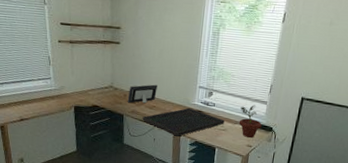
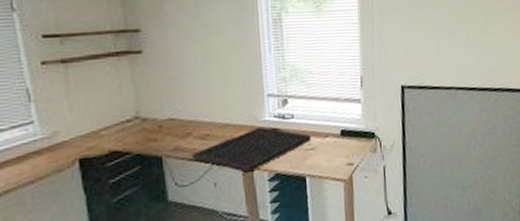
picture frame: present [127,84,157,104] -> none [164,102,208,138]
potted plant: present [238,105,262,138] -> none [328,106,361,153]

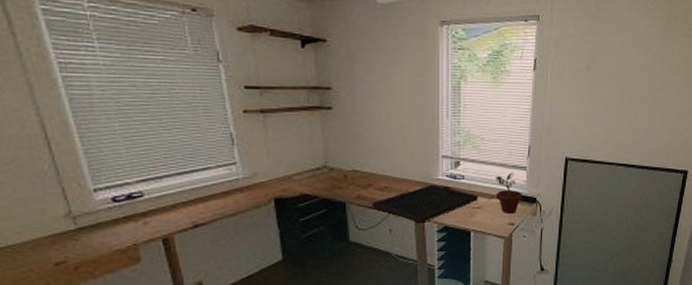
potted plant: none [328,106,361,153] -> present [495,172,523,213]

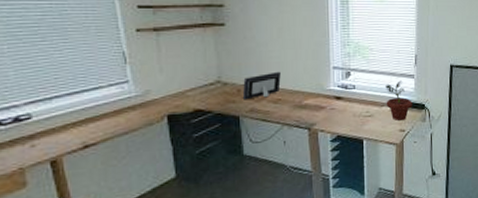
picture frame: none [349,158,388,187] -> present [242,71,281,100]
monitor: present [372,184,478,224] -> none [265,95,369,135]

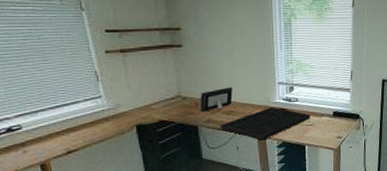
monitor: none [265,95,369,135] -> present [220,107,310,141]
potted plant: present [385,80,413,121] -> none [324,94,348,129]

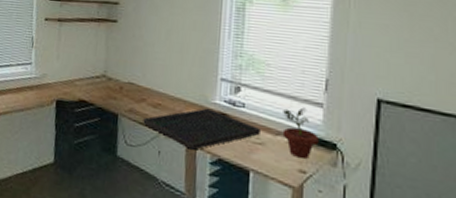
picture frame: present [199,87,233,112] -> none [123,74,164,100]
potted plant: none [324,94,348,129] -> present [282,107,319,159]

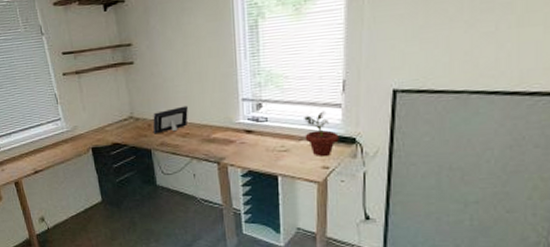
picture frame: none [123,74,164,100] -> present [153,105,188,134]
monitor: present [143,108,260,151] -> none [175,128,284,169]

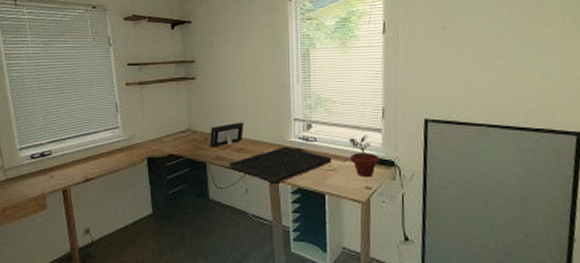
monitor: none [175,128,284,169] -> present [229,146,331,185]

